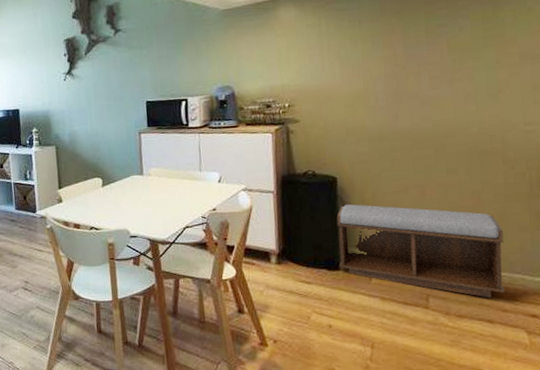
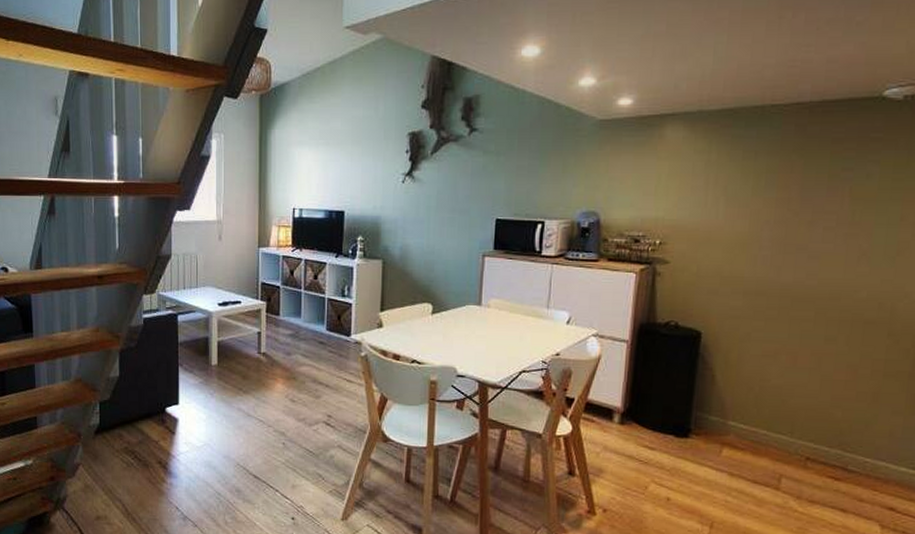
bench: present [336,204,505,298] -> none [688,364,876,485]

